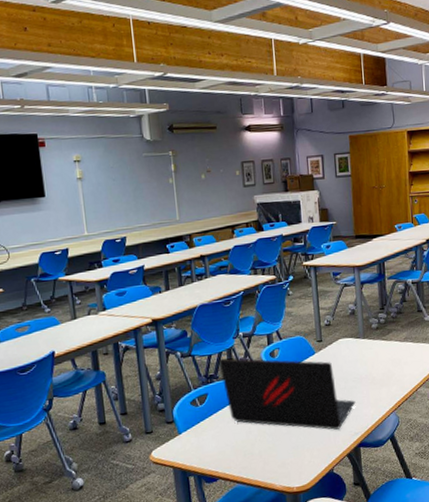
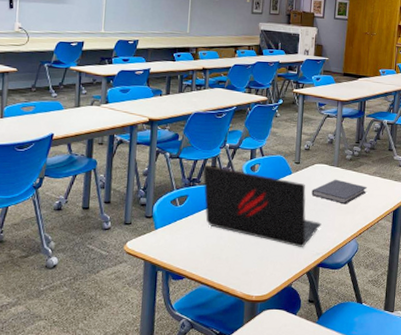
diary: none [339,351,400,378] -> present [311,179,368,205]

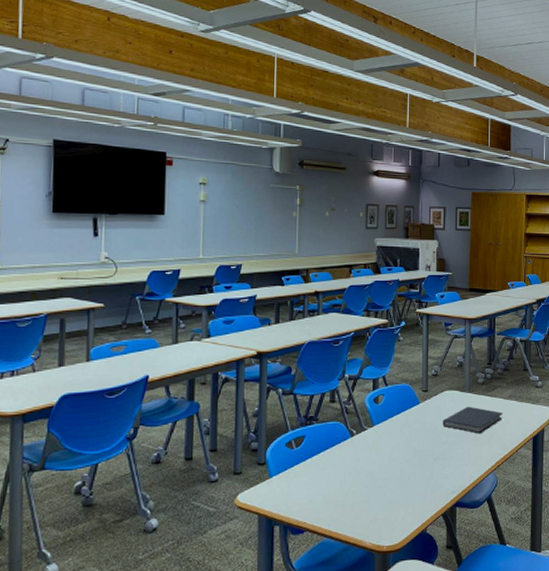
laptop: present [203,164,322,247] -> none [320,399,456,486]

